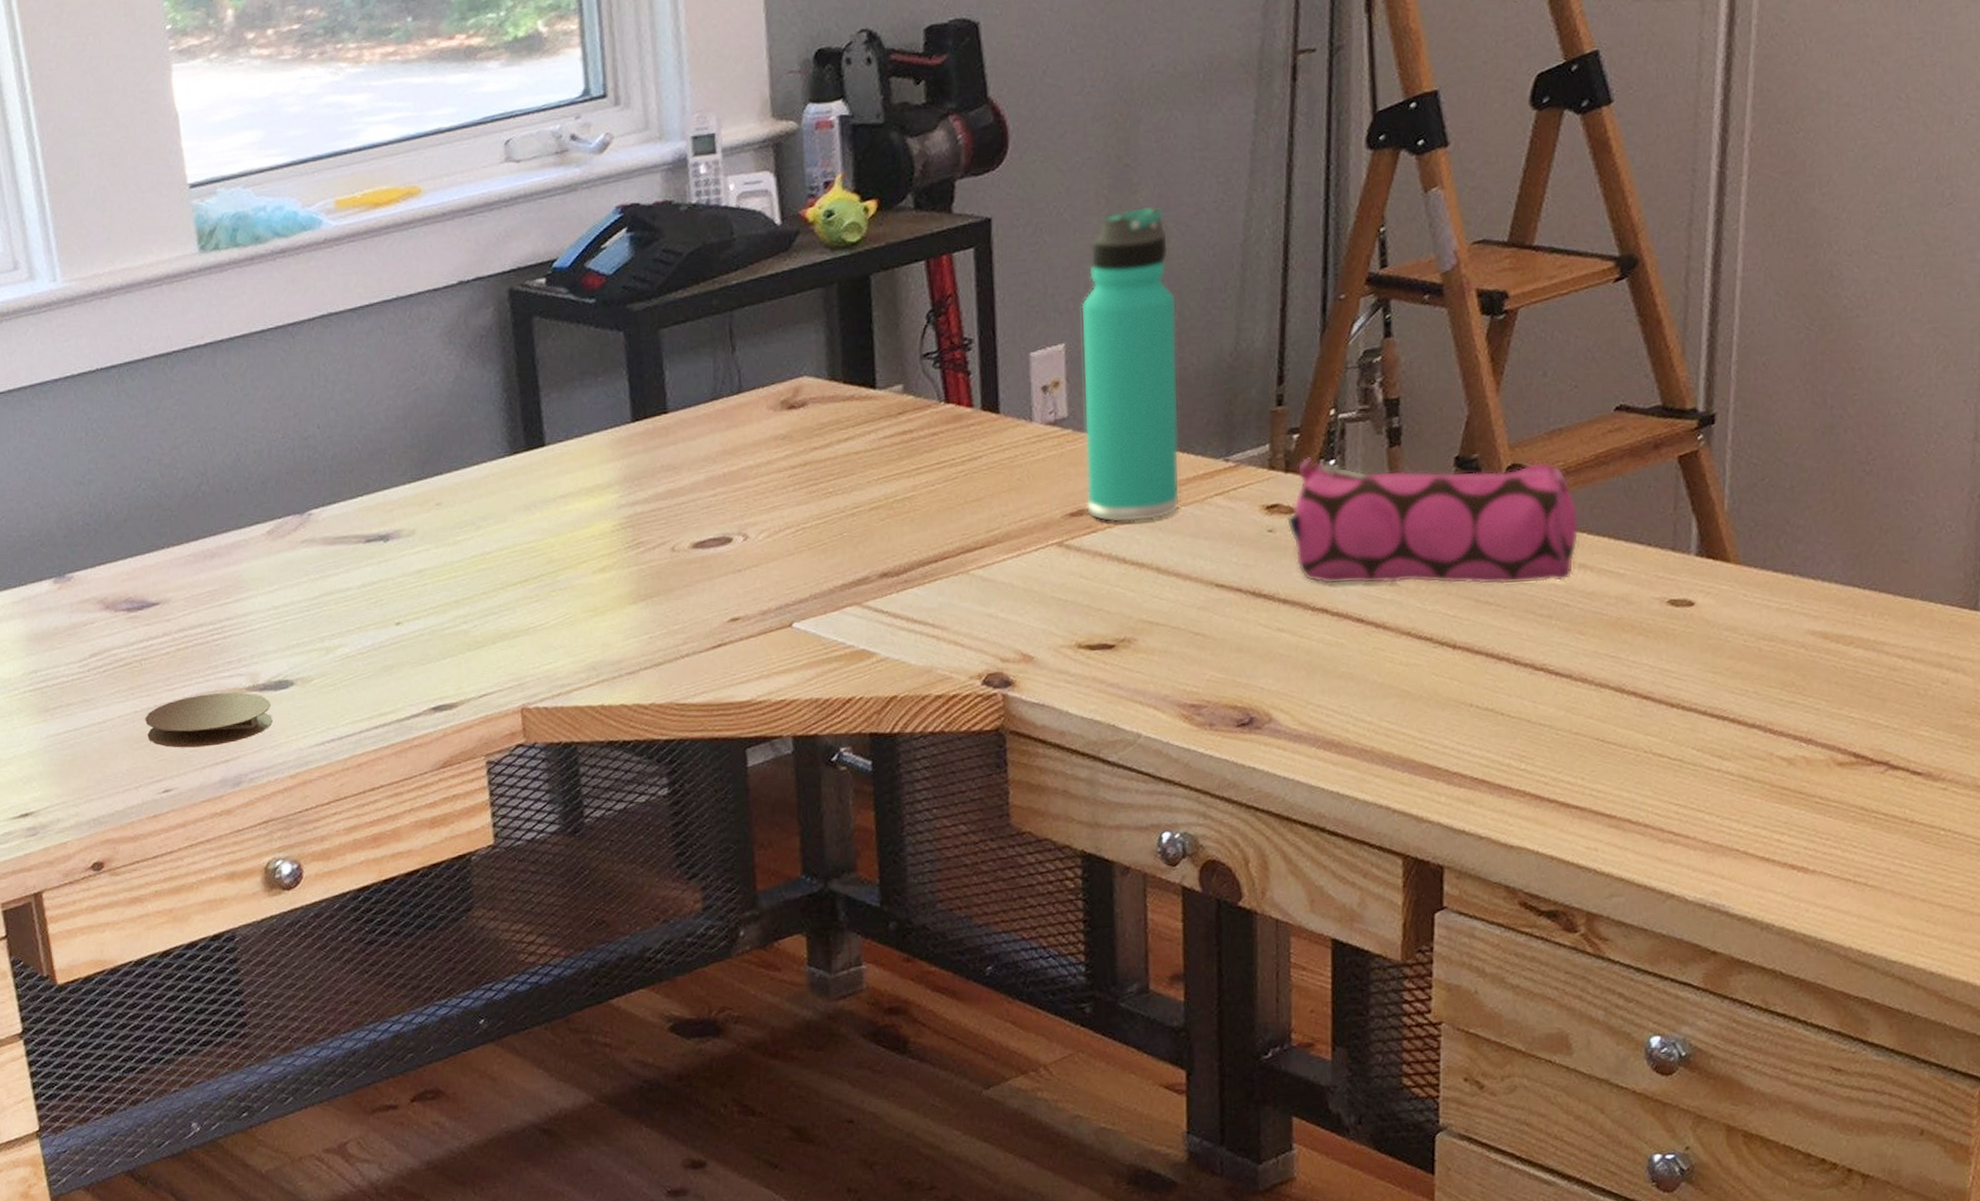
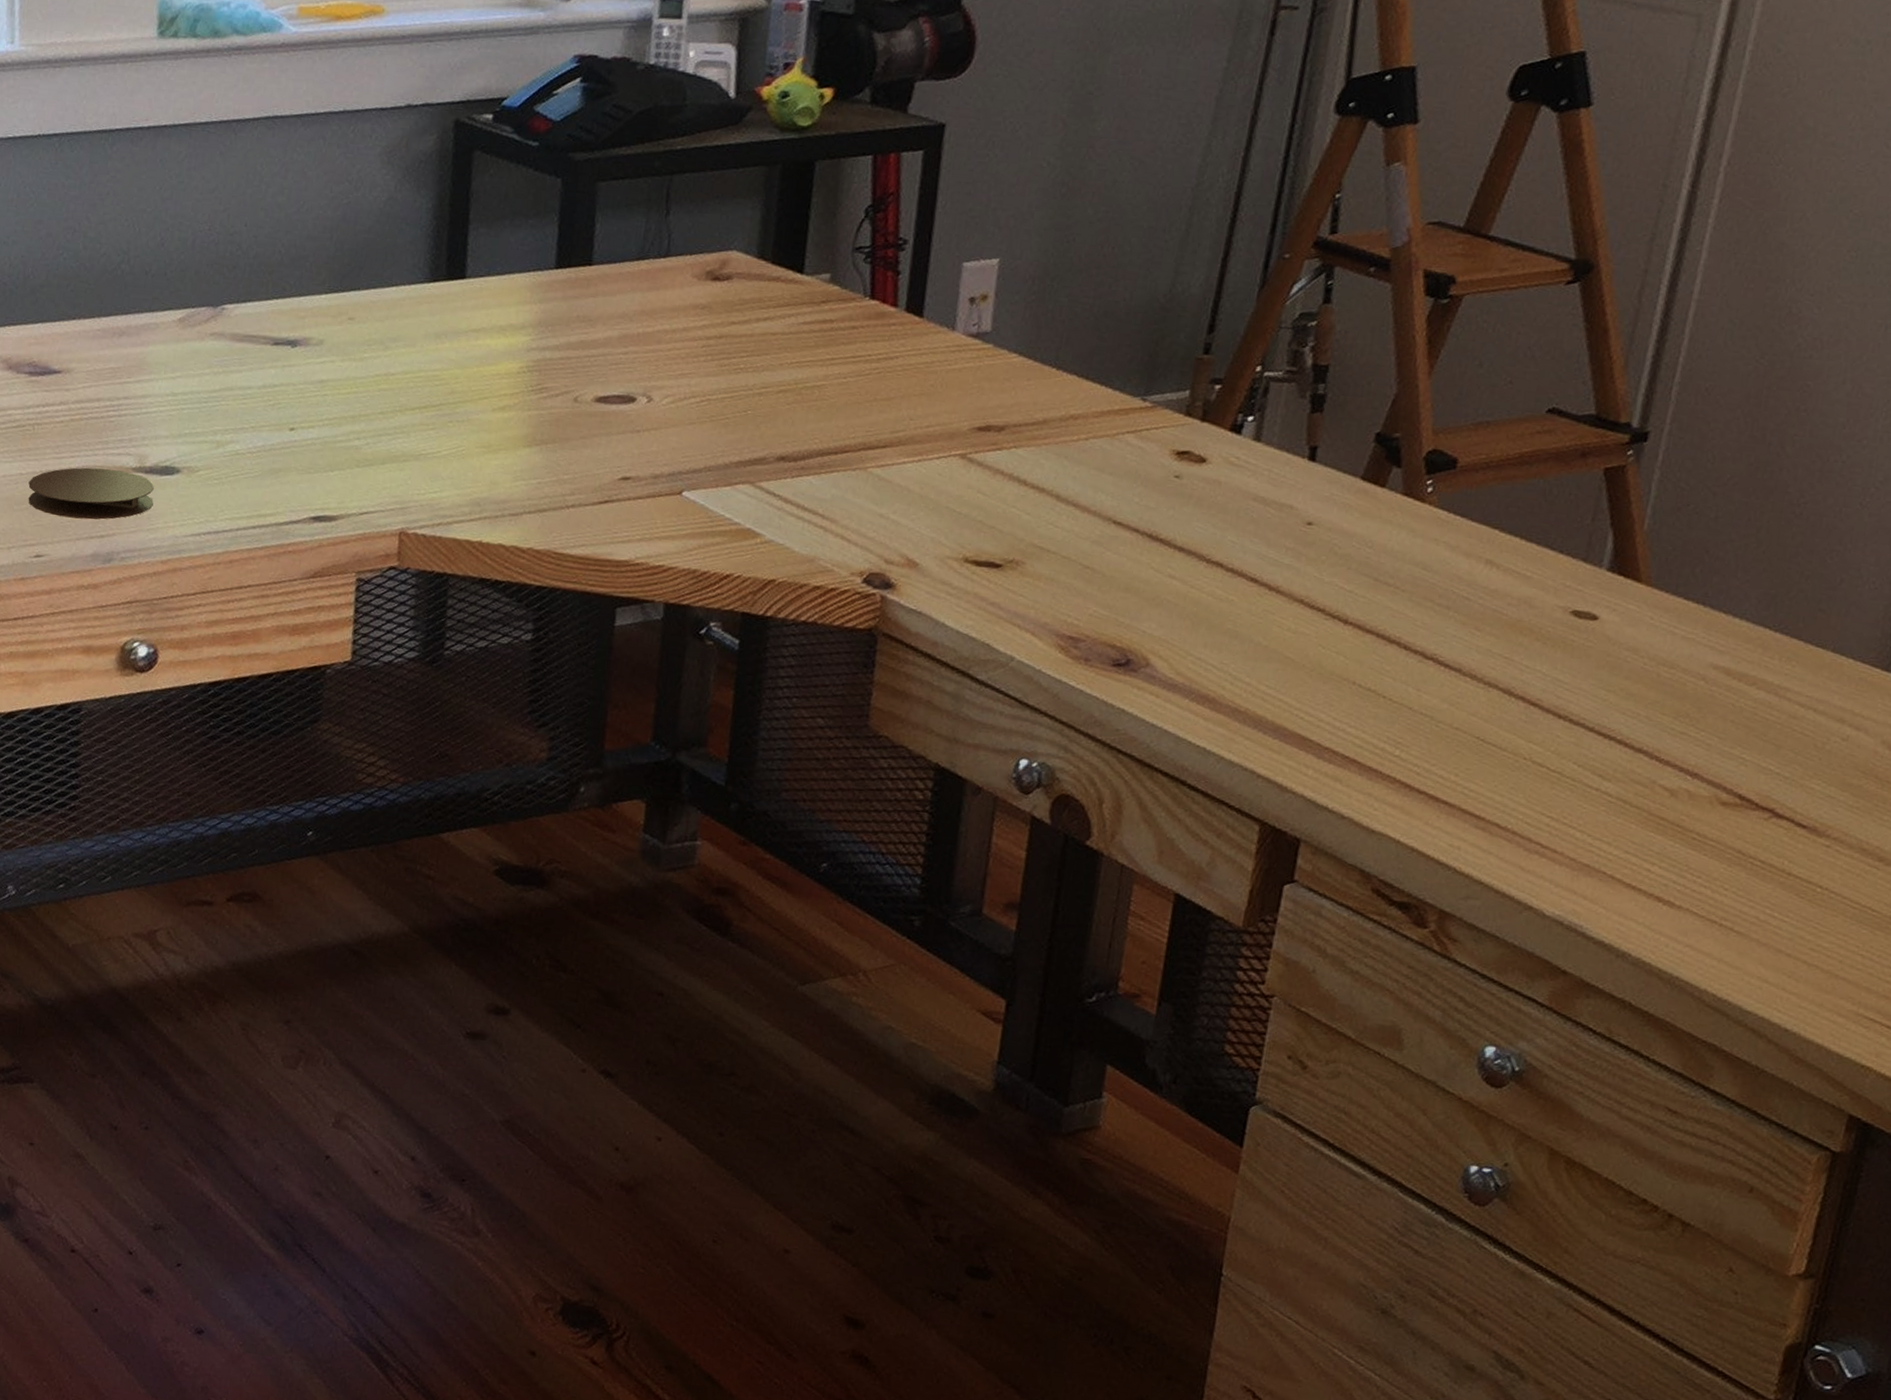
thermos bottle: present [1081,205,1181,523] -> none [995,135,1121,447]
pencil case: present [1287,457,1579,585] -> none [1195,410,1494,575]

